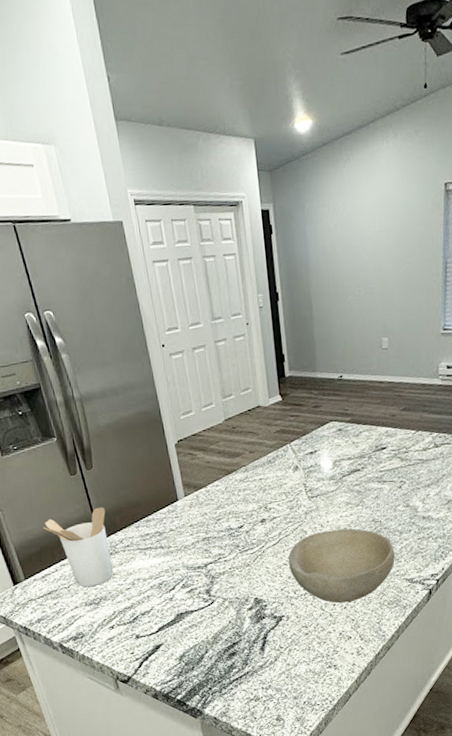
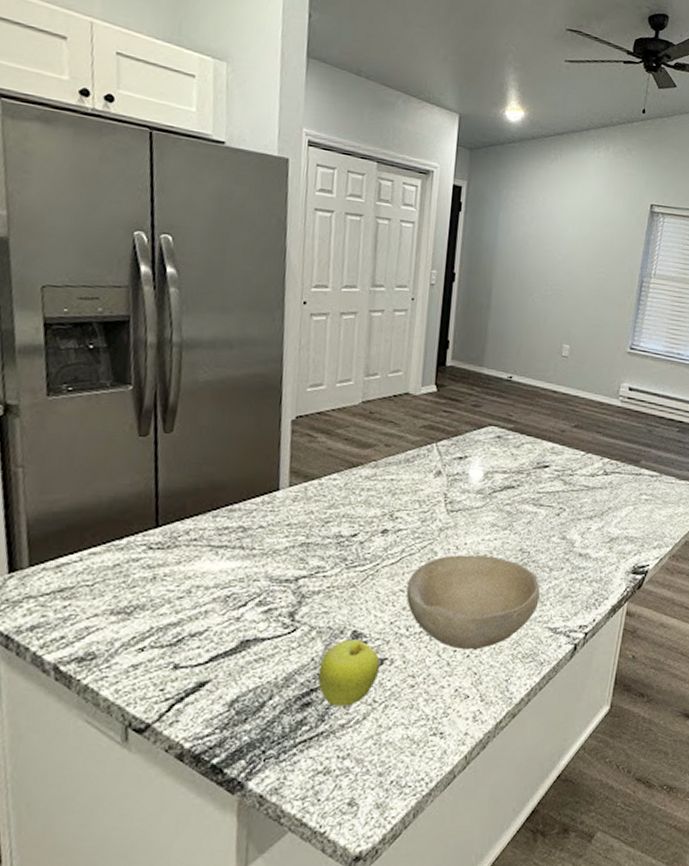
utensil holder: present [43,507,113,587] -> none [78,483,176,589]
fruit: none [236,604,280,653] -> present [318,639,380,706]

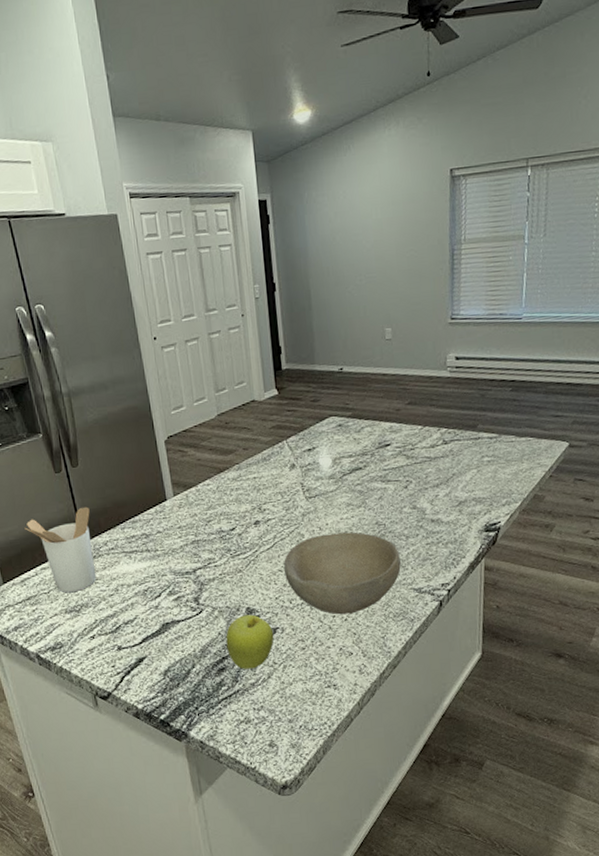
utensil holder: none [78,483,176,589] -> present [24,506,96,593]

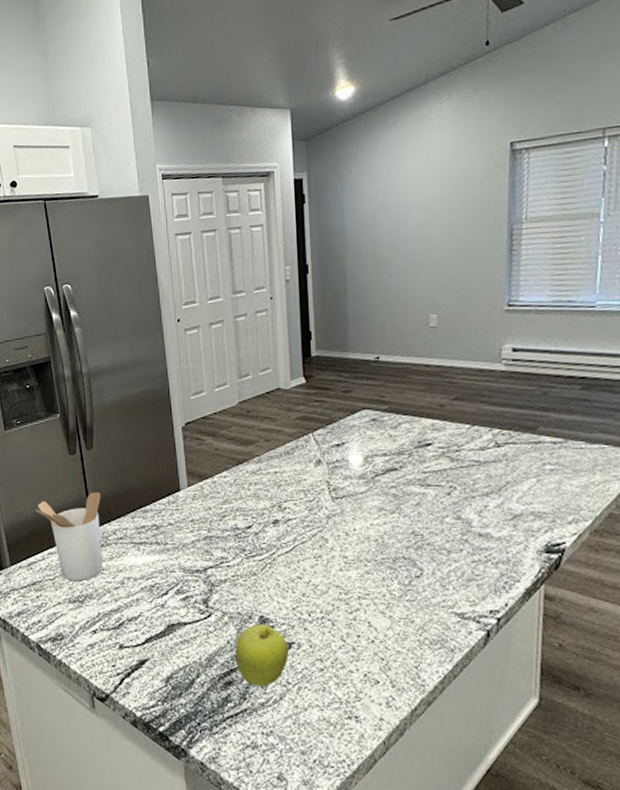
bowl: present [284,532,401,615] -> none [304,540,440,635]

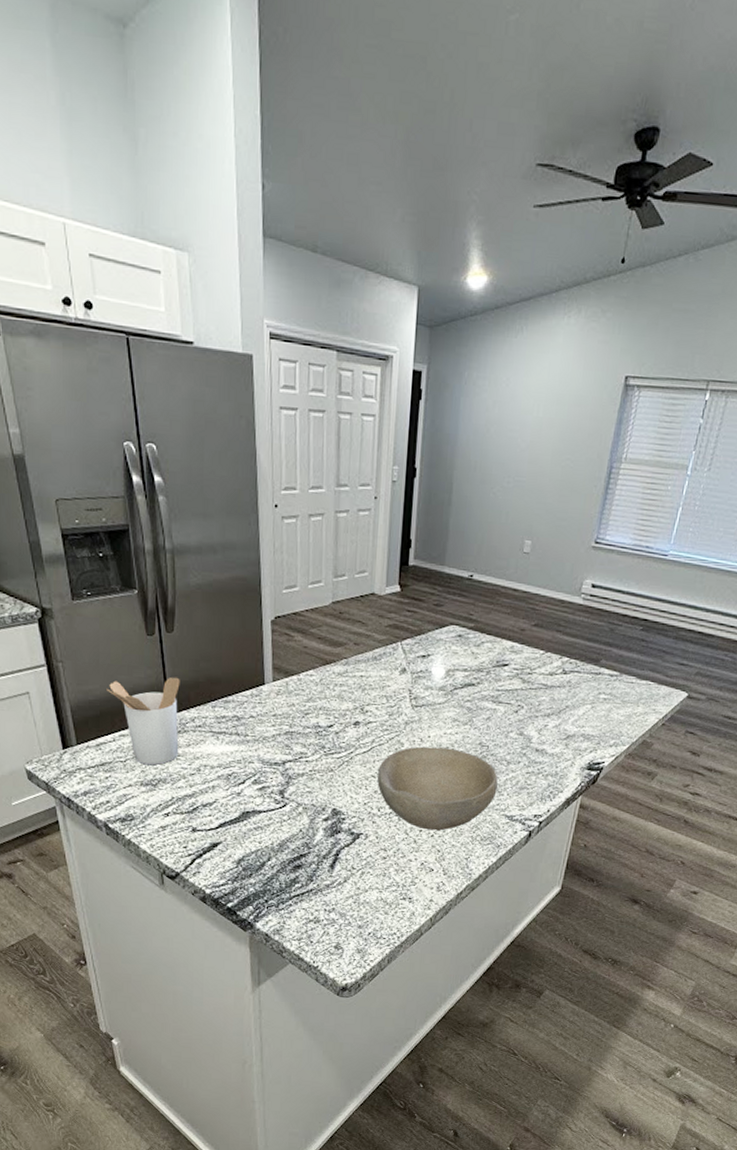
fruit: present [235,624,289,686] -> none [306,815,357,870]
bowl: none [304,540,440,635] -> present [377,746,498,831]

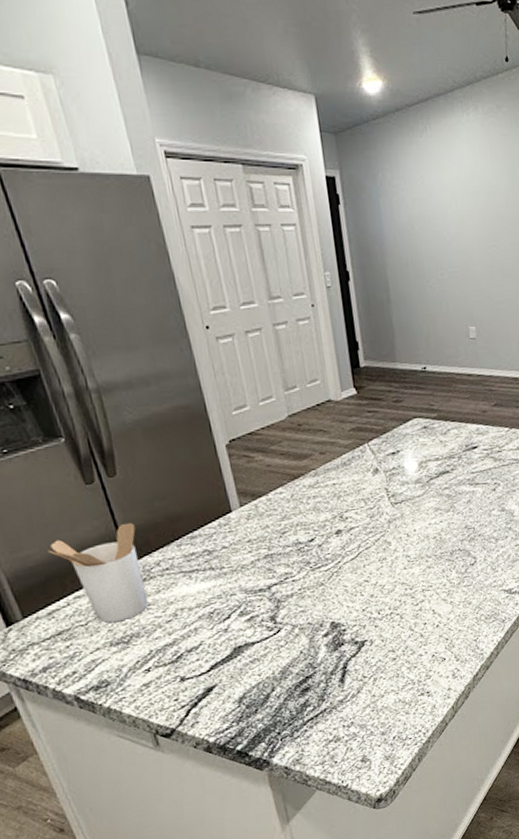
bowl: present [377,746,498,831] -> none [370,537,491,622]

